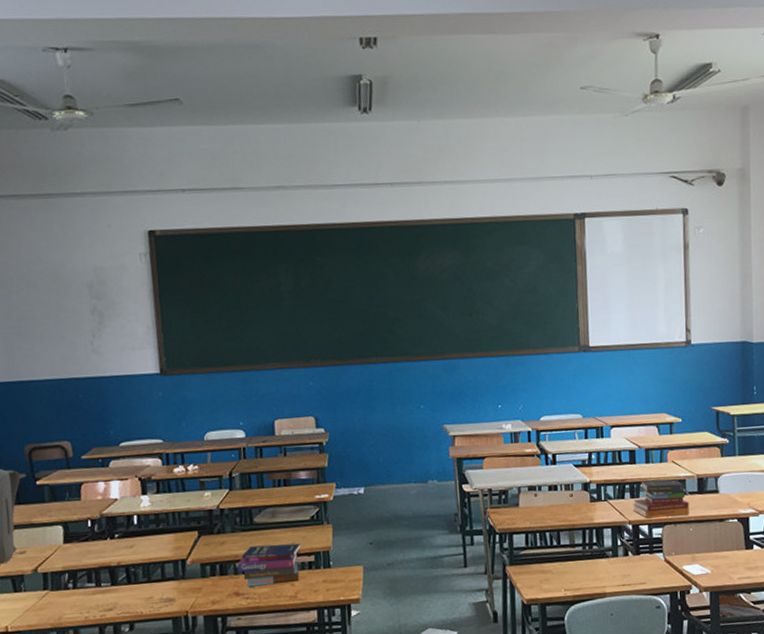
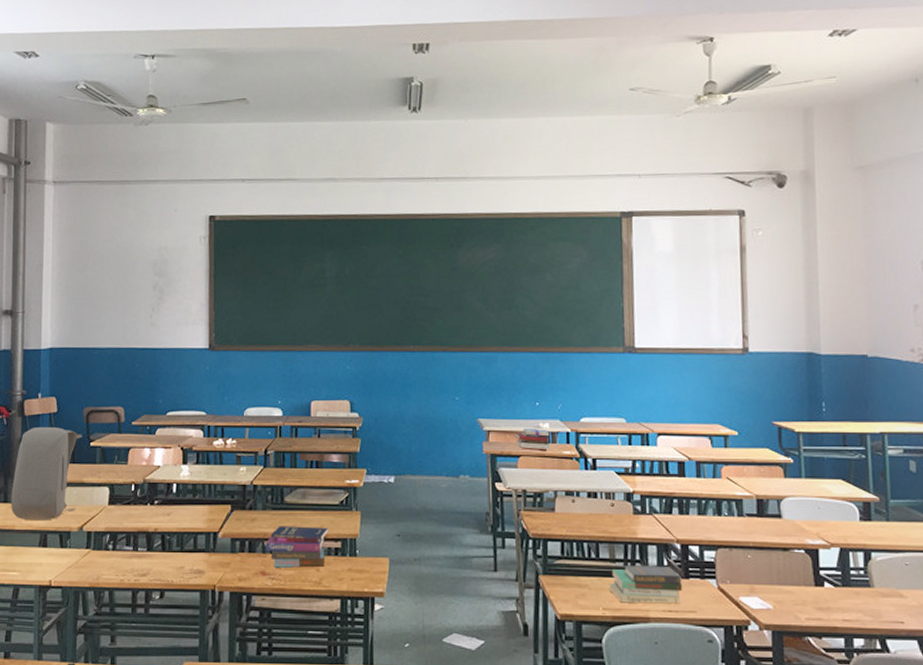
books: none [479,430,513,451] -> present [514,427,550,451]
books: none [570,546,634,583] -> present [609,565,682,604]
books: present [633,479,689,519] -> none [681,497,747,539]

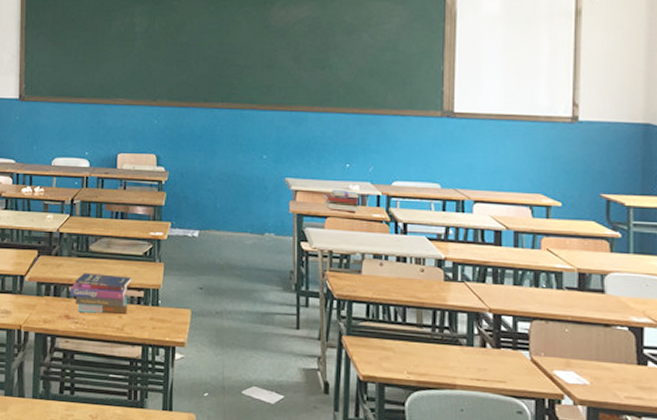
books: present [609,565,682,604] -> none [415,331,492,373]

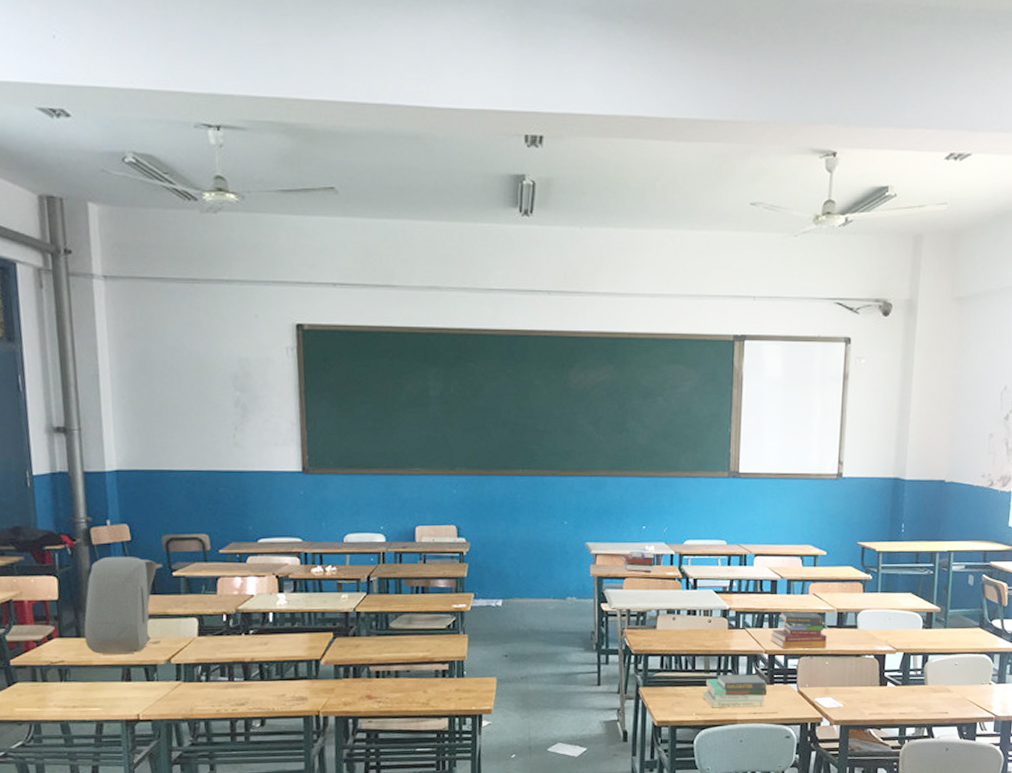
books: present [71,273,132,315] -> none [371,650,436,691]
books: none [415,331,492,373] -> present [703,674,767,708]
books: none [495,267,566,312] -> present [770,611,827,649]

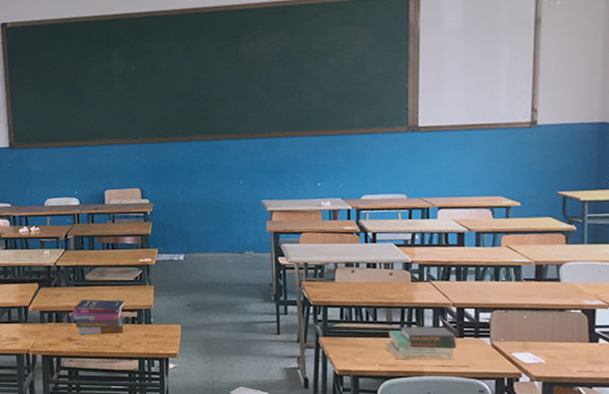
books: none [371,650,436,691] -> present [71,299,126,335]
books: present [621,550,655,572] -> none [296,206,331,227]
books: present [770,611,827,649] -> none [459,264,524,302]

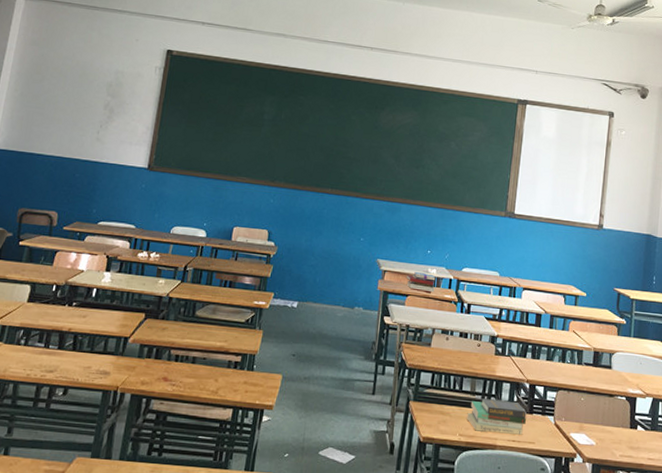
books: present [71,299,126,335] -> none [172,337,232,378]
books: none [296,206,331,227] -> present [406,271,436,293]

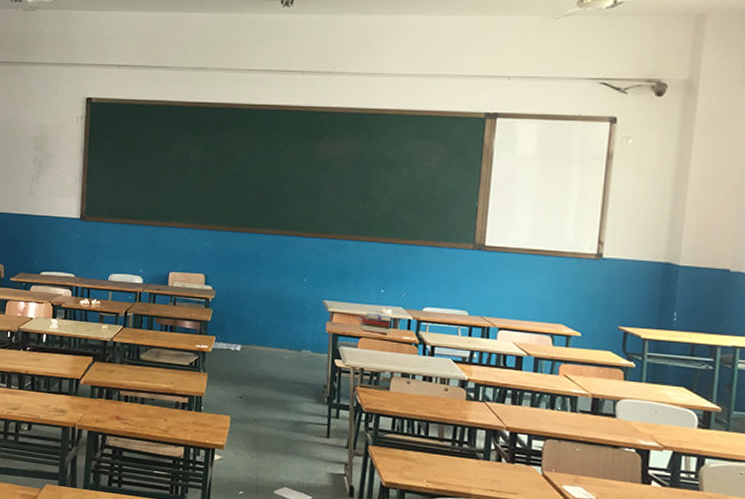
books: present [467,398,527,435] -> none [435,445,507,485]

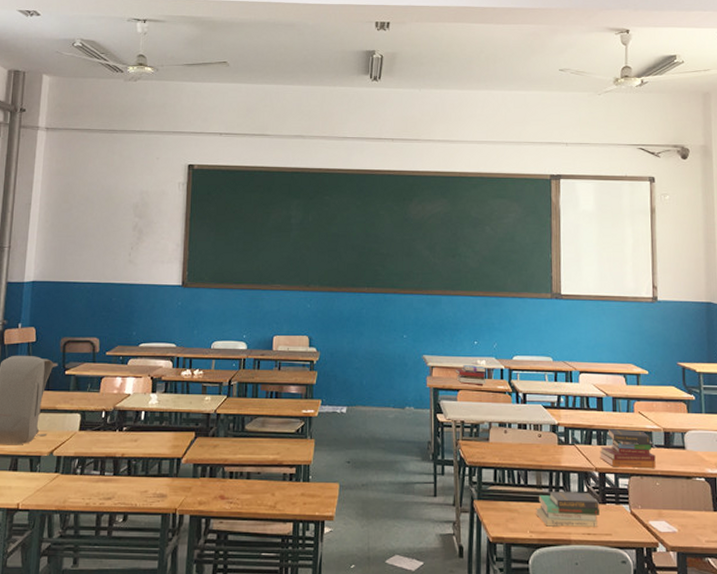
books: none [435,445,507,485] -> present [536,491,599,527]
books: none [513,389,579,433] -> present [600,429,656,468]

